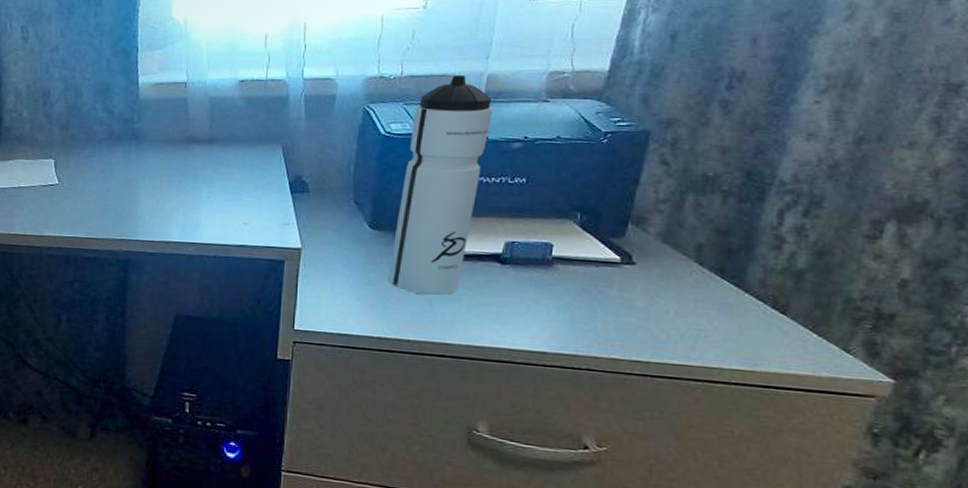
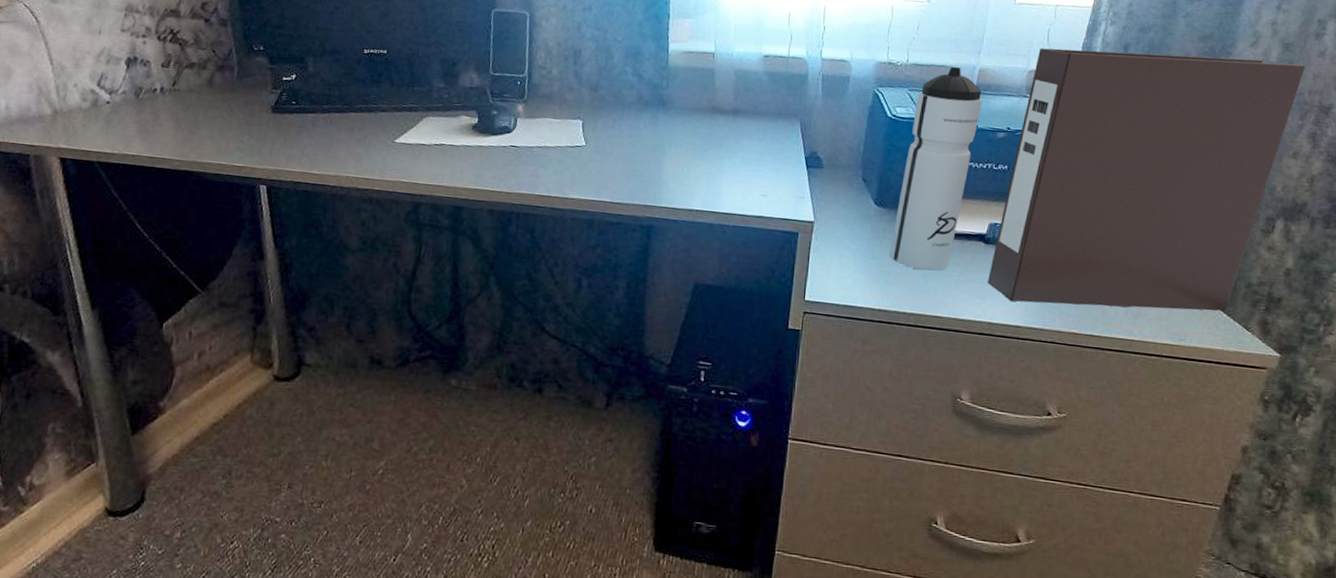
binder: none [504,35,925,332] -> present [987,48,1306,312]

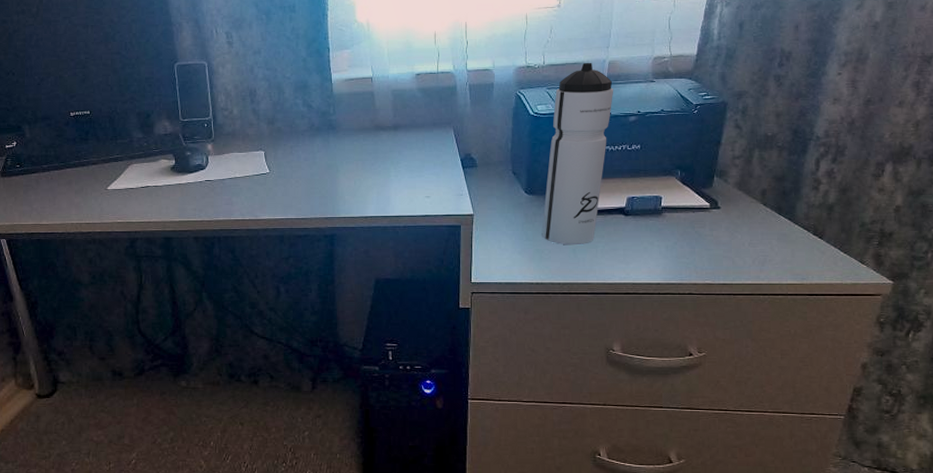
binder: present [987,48,1306,312] -> none [629,20,908,263]

